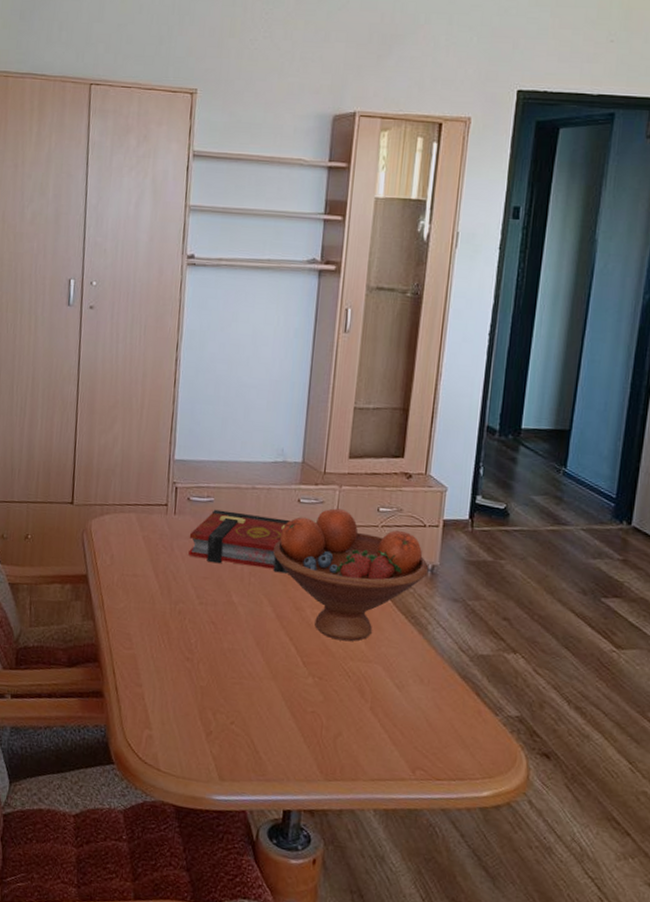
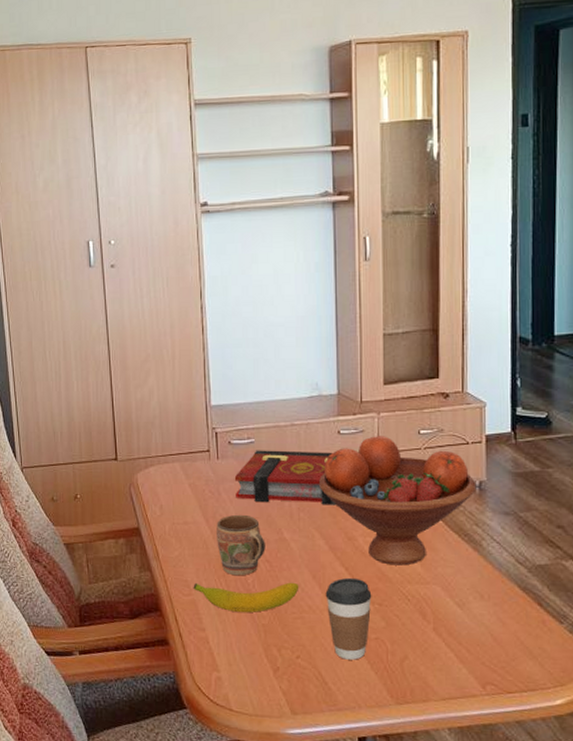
banana: none [134,637,242,674] -> present [193,582,299,613]
mug: none [164,572,213,635] -> present [217,514,265,576]
coffee cup: none [267,647,313,732] -> present [325,577,372,660]

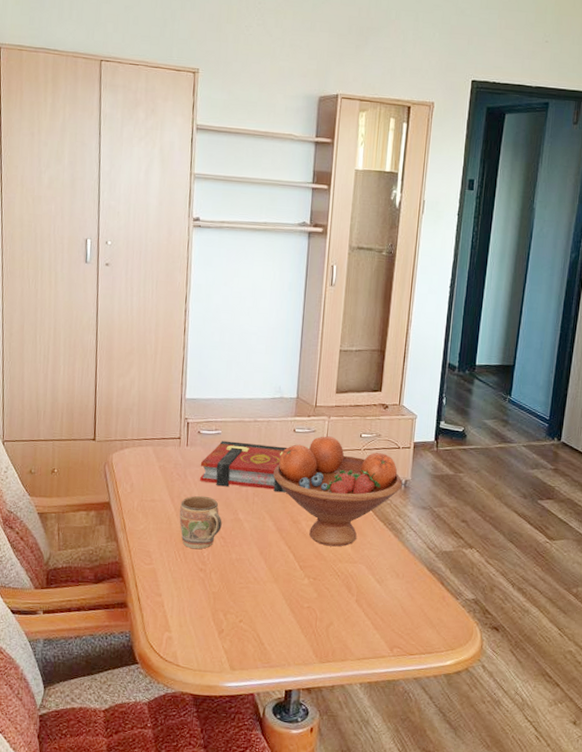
banana: present [193,582,299,613] -> none [154,553,248,582]
coffee cup: present [325,577,372,660] -> none [269,555,309,625]

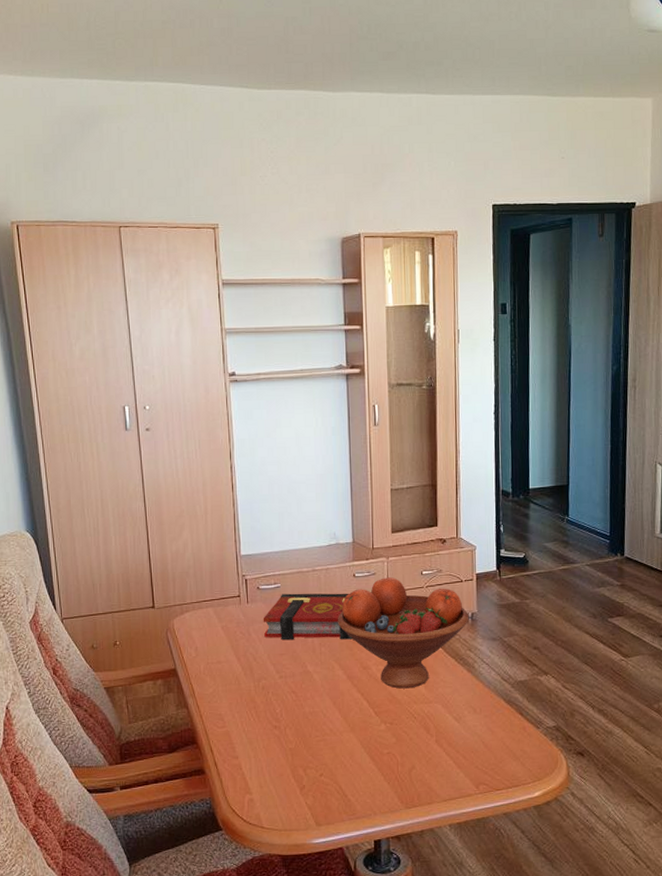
mug: present [179,495,222,550] -> none [247,651,291,707]

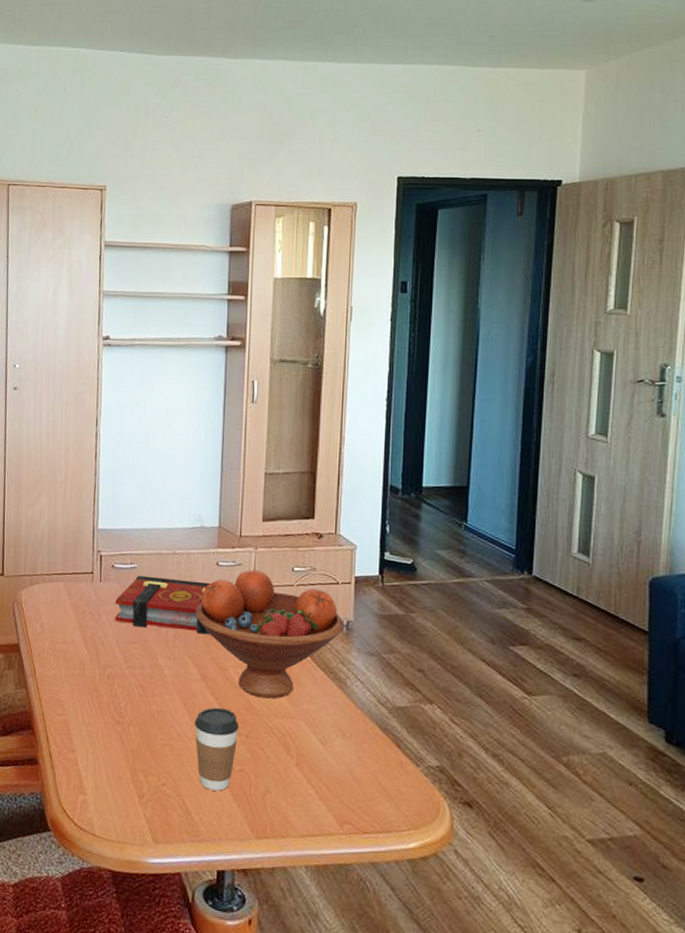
coffee cup: none [344,701,384,774] -> present [194,707,239,791]

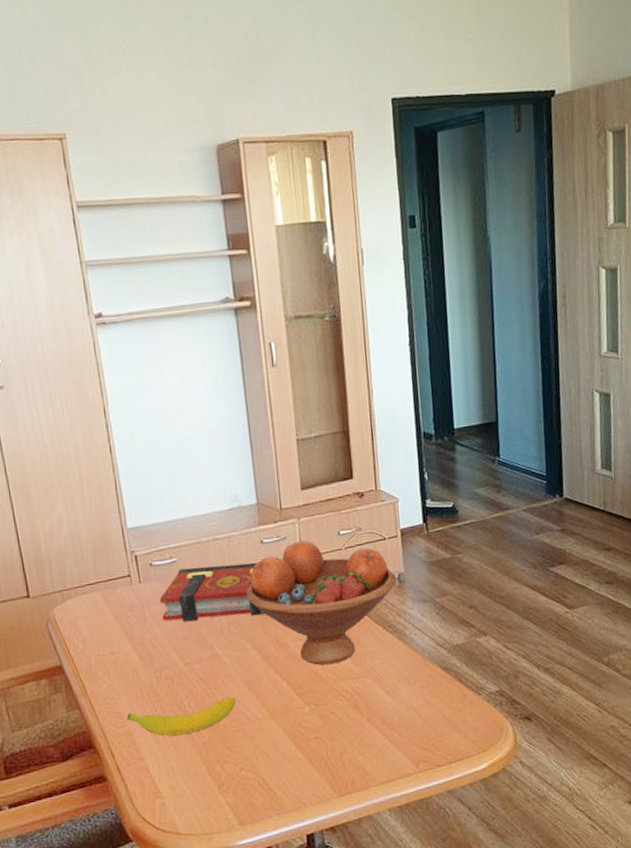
banana: none [66,702,170,737] -> present [127,696,237,736]
coffee cup: present [194,707,239,791] -> none [262,682,308,763]

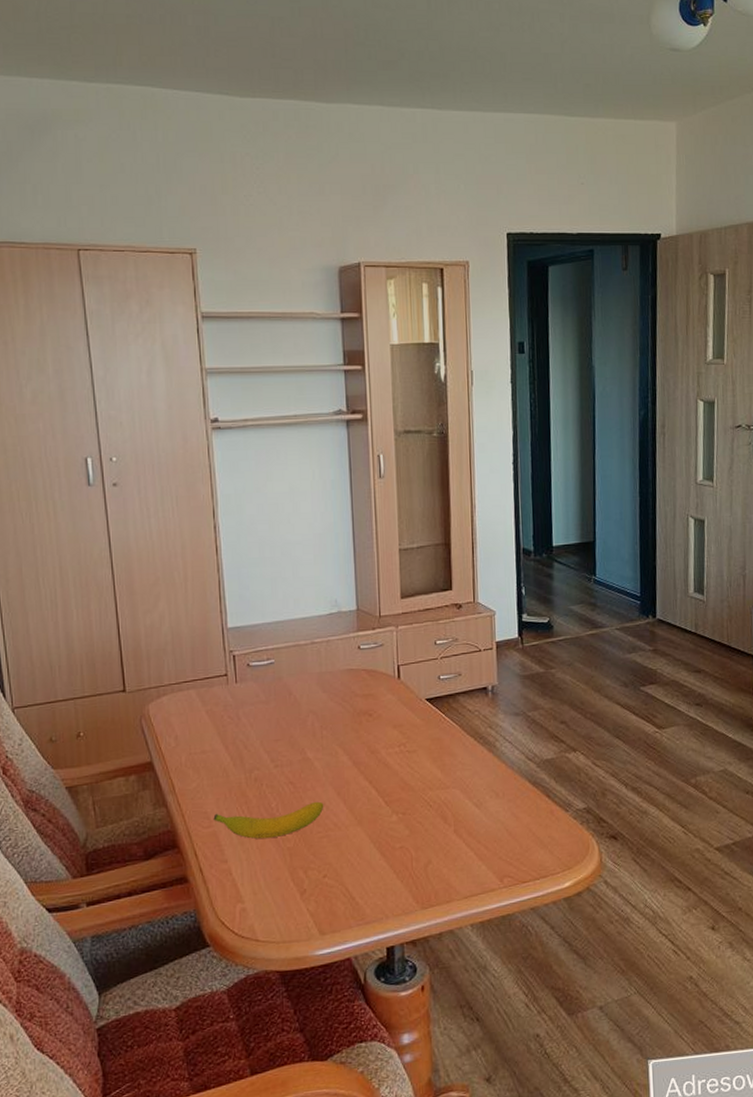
book: present [159,562,265,623] -> none [254,667,358,724]
fruit bowl: present [245,540,396,665] -> none [340,648,489,774]

